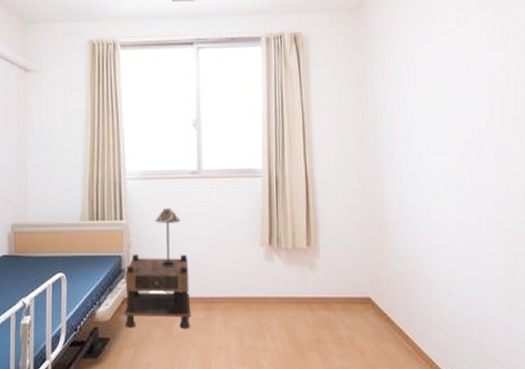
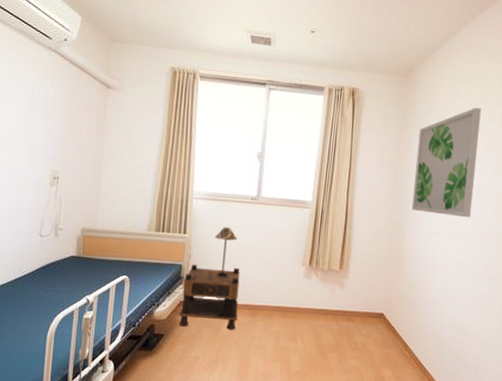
wall art: none [383,34,468,169] -> present [411,108,481,218]

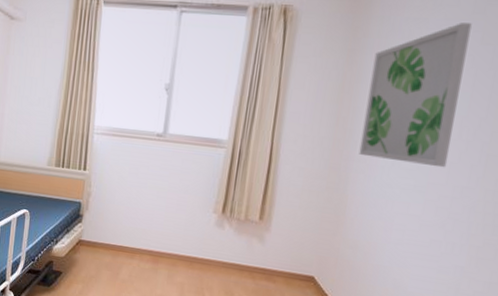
nightstand: present [178,264,240,330] -> none [77,202,143,276]
table lamp: present [214,227,238,278] -> none [115,165,141,220]

